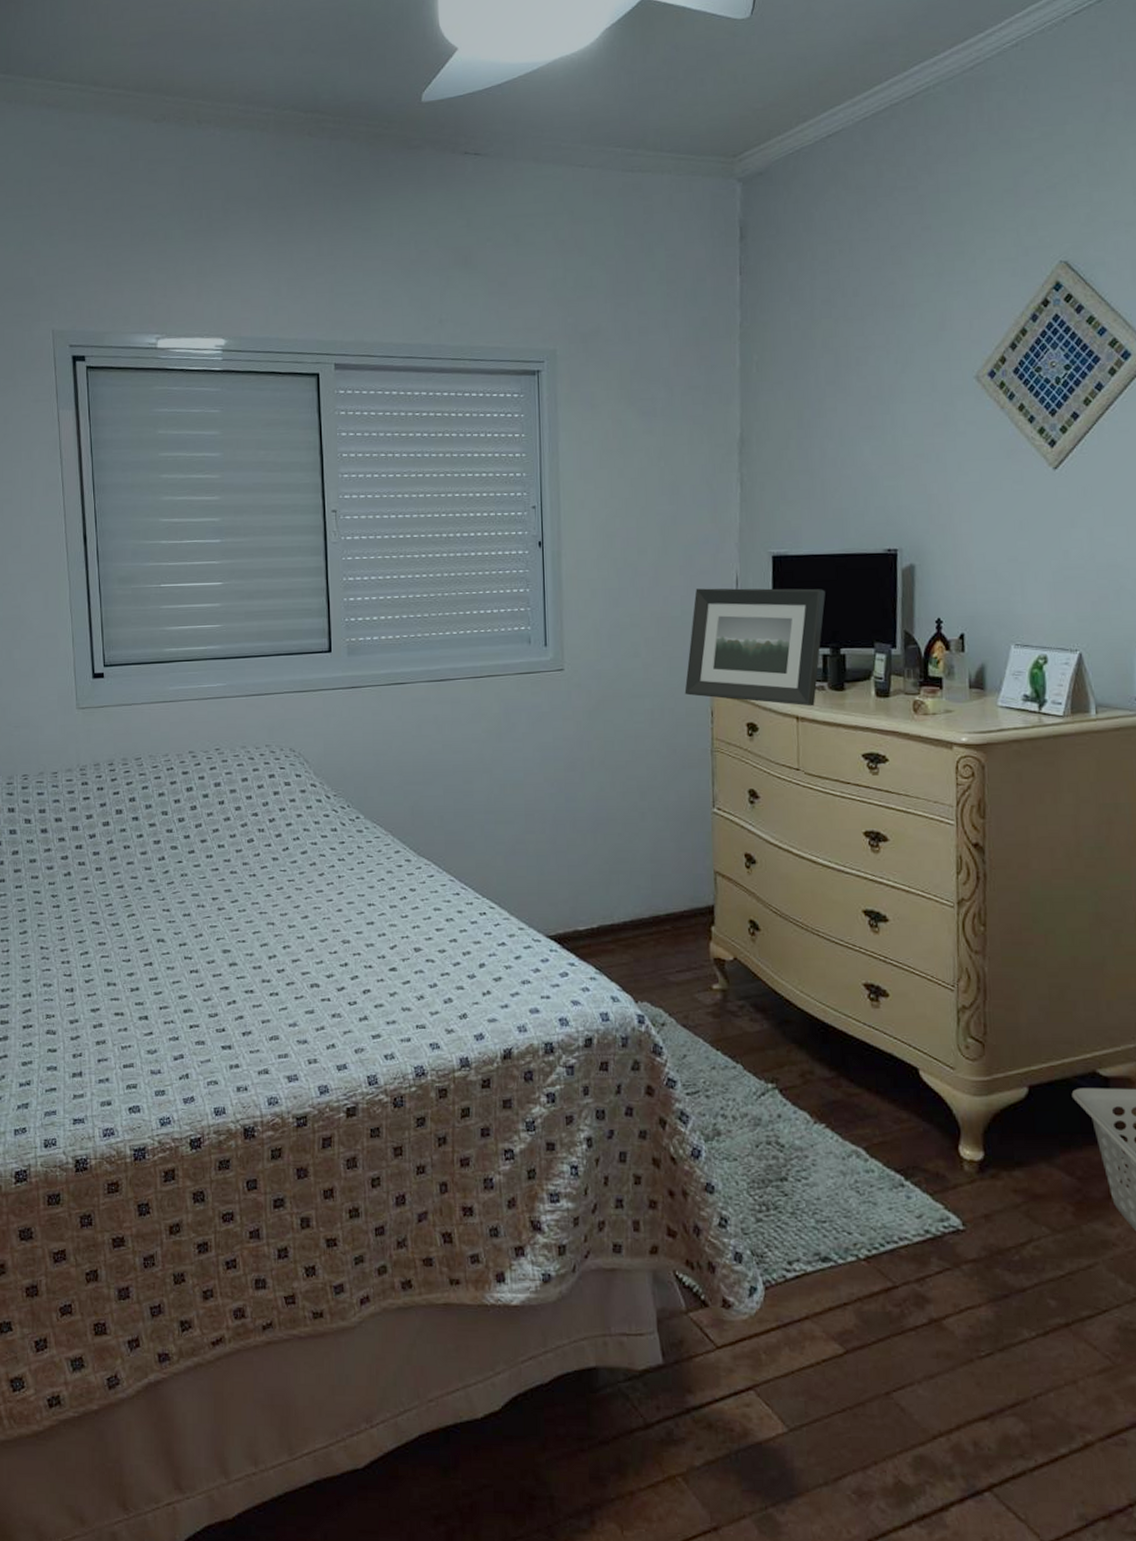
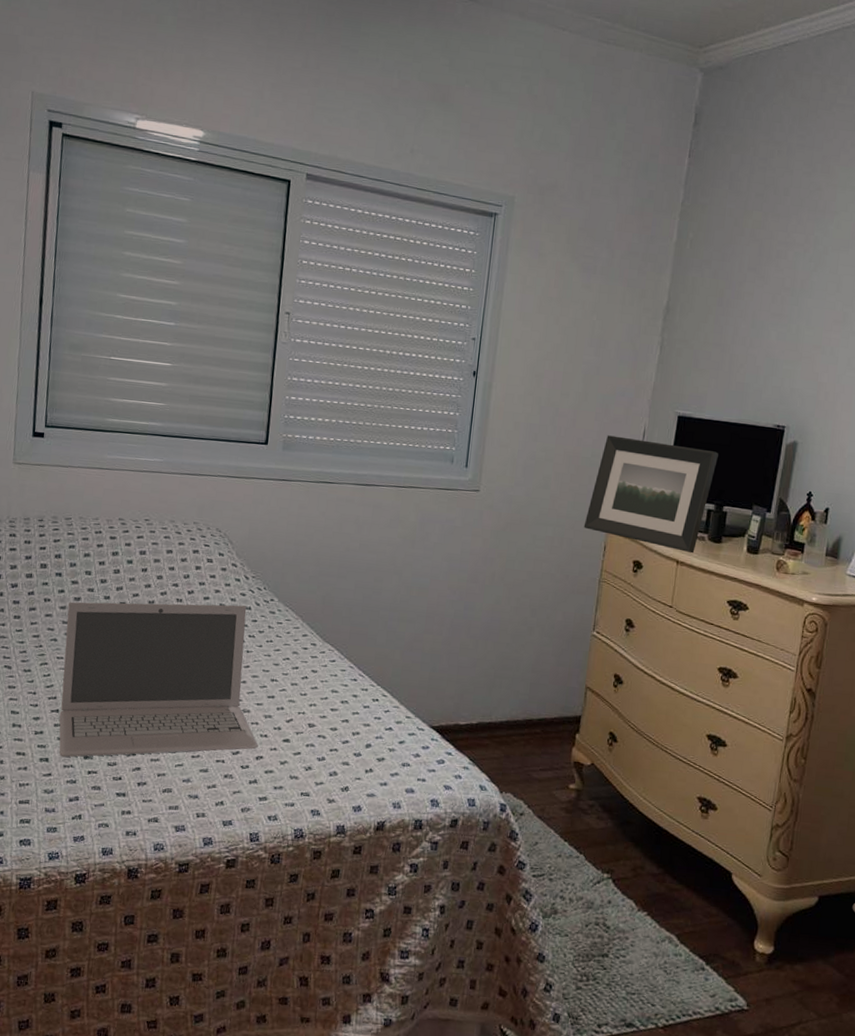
laptop: none [149,828,364,1013] -> present [59,601,259,758]

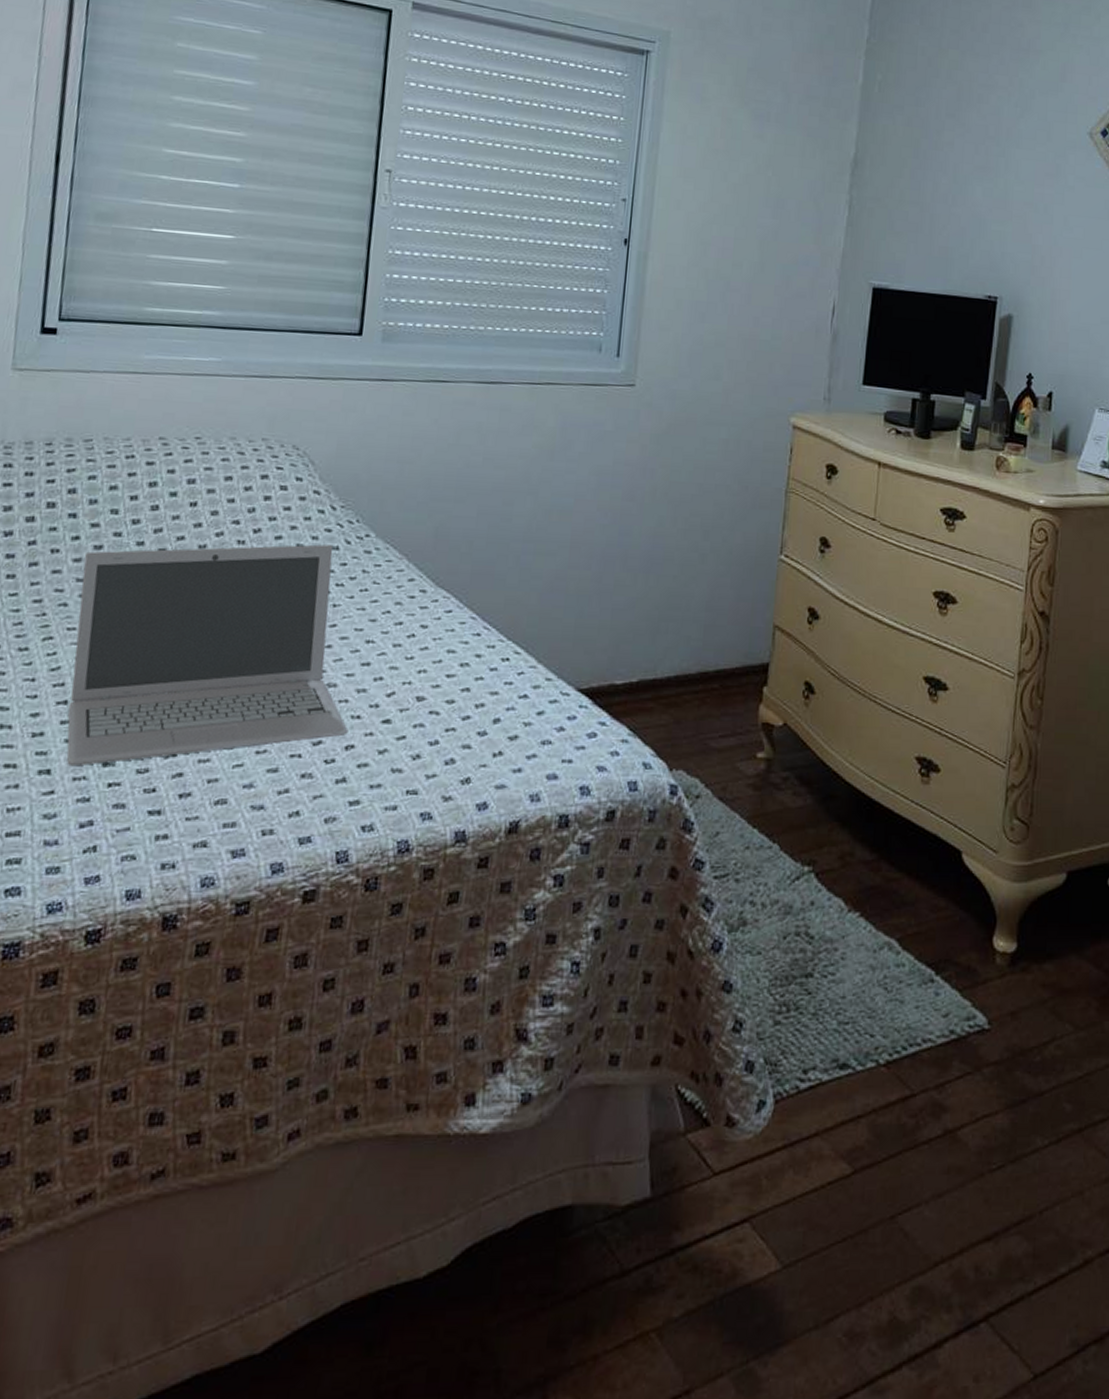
picture frame: present [583,435,718,554] -> none [764,312,922,453]

